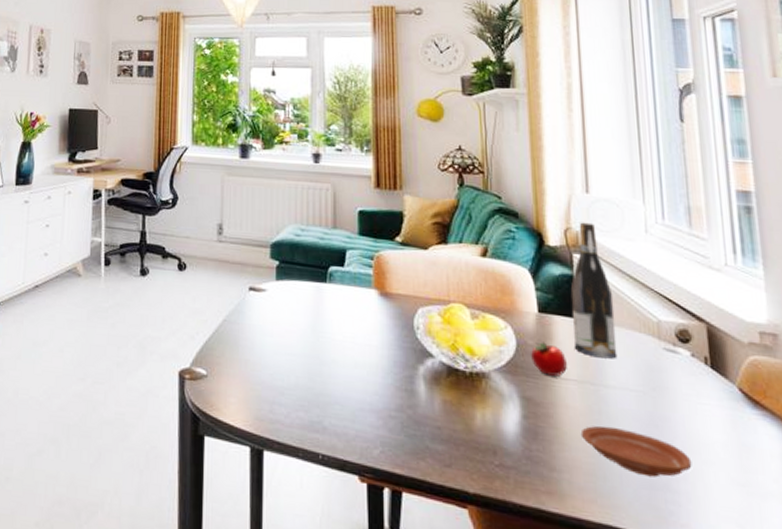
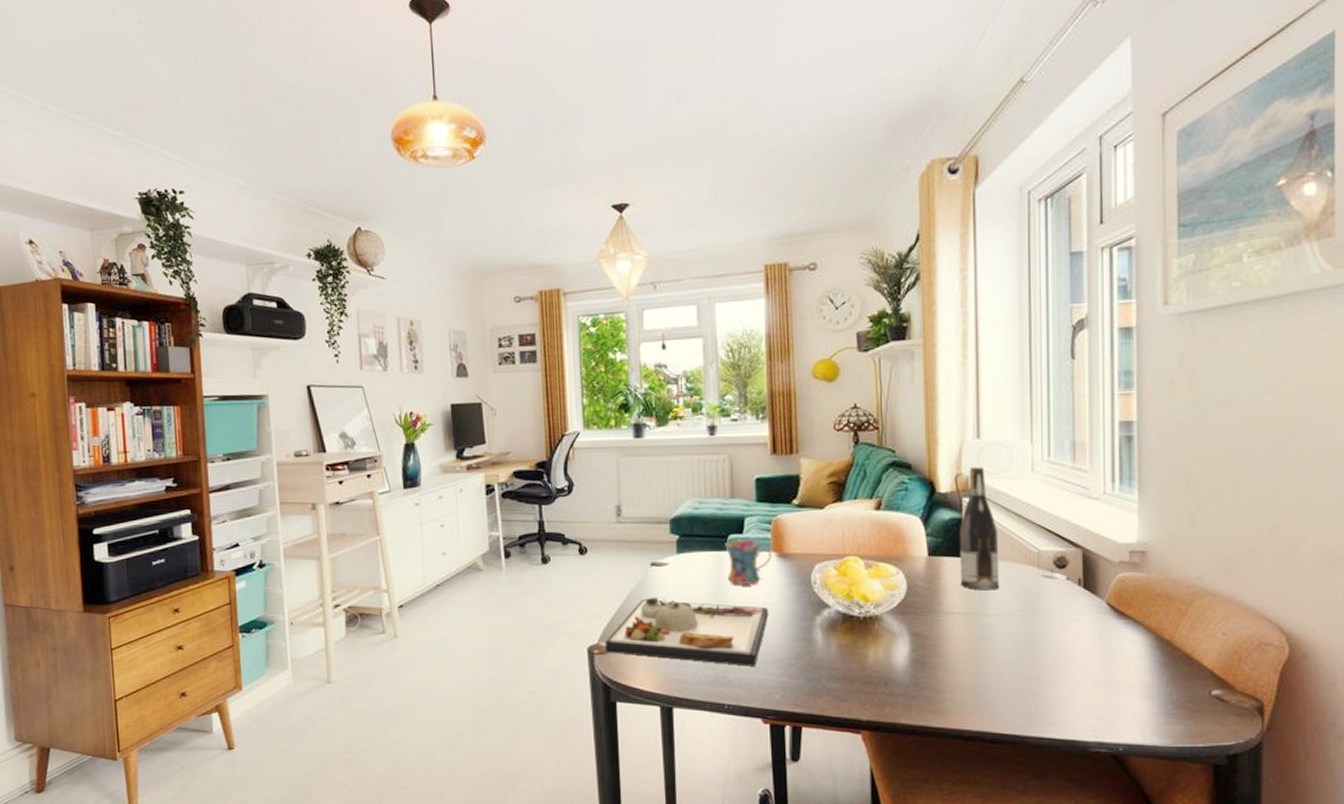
dinner plate: none [196,324,368,414] -> present [604,597,768,666]
mug: none [325,272,373,323] -> present [725,539,772,586]
apple: present [531,342,567,376] -> none [921,582,953,611]
plate: present [580,425,692,477] -> none [963,649,1061,687]

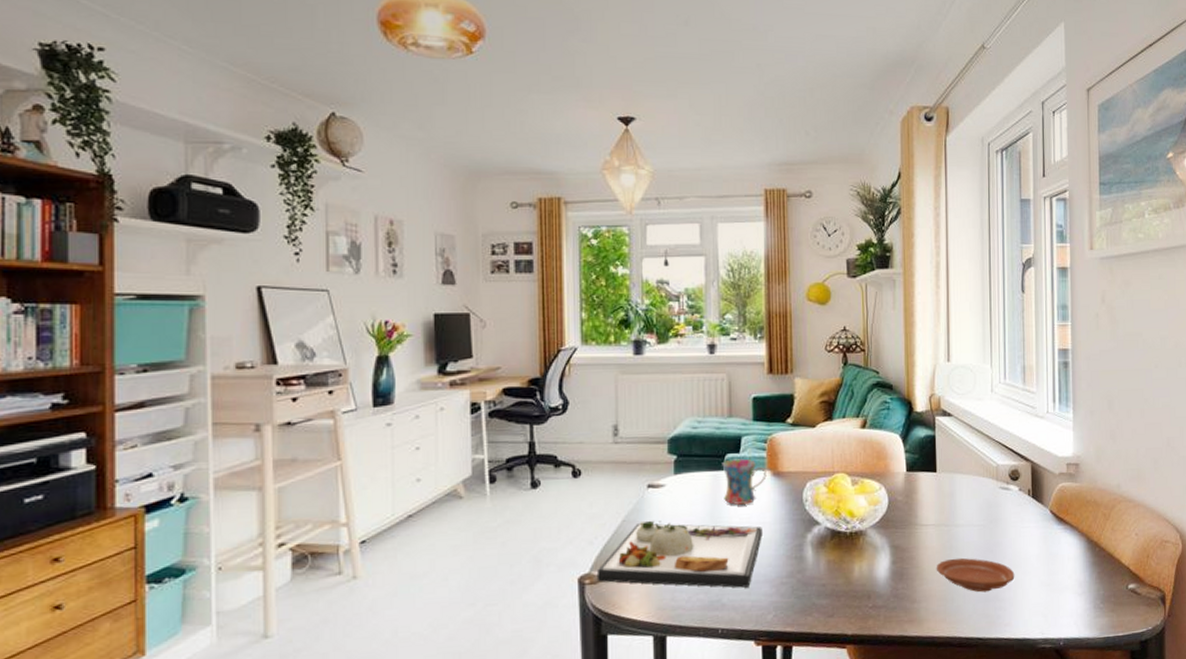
wine bottle: present [959,467,1000,591] -> none [932,388,966,503]
plate: none [963,649,1061,687] -> present [936,557,1015,593]

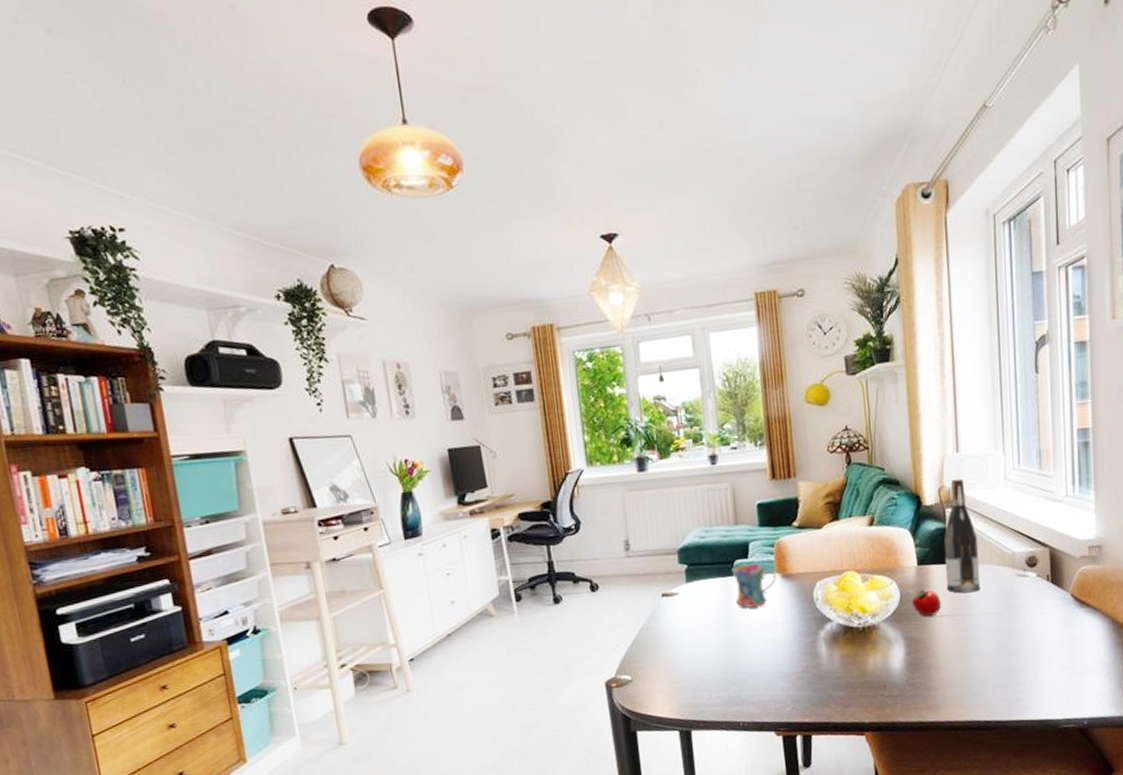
dinner plate: present [596,520,762,588] -> none [621,626,776,685]
apple: none [900,496,927,524] -> present [912,589,941,616]
wine bottle: none [932,388,966,503] -> present [943,478,981,593]
plate: present [936,557,1015,593] -> none [951,645,1035,678]

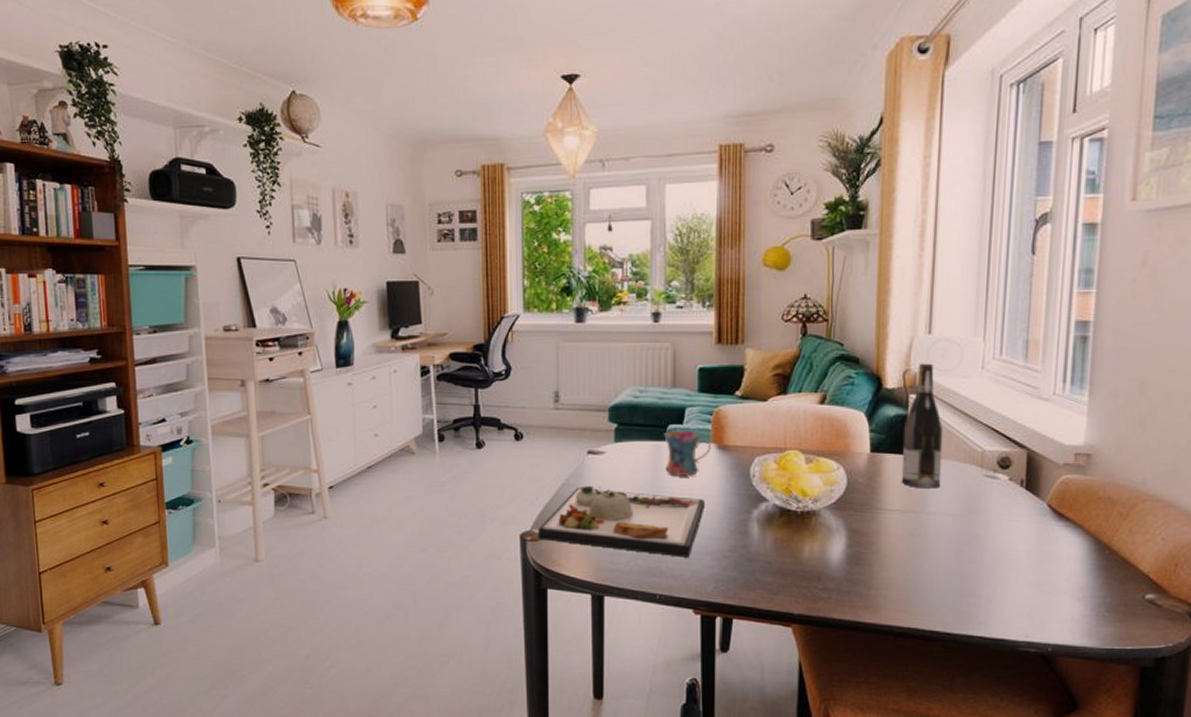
dinner plate: none [621,626,776,685] -> present [537,485,705,557]
apple: present [912,589,941,616] -> none [860,479,893,508]

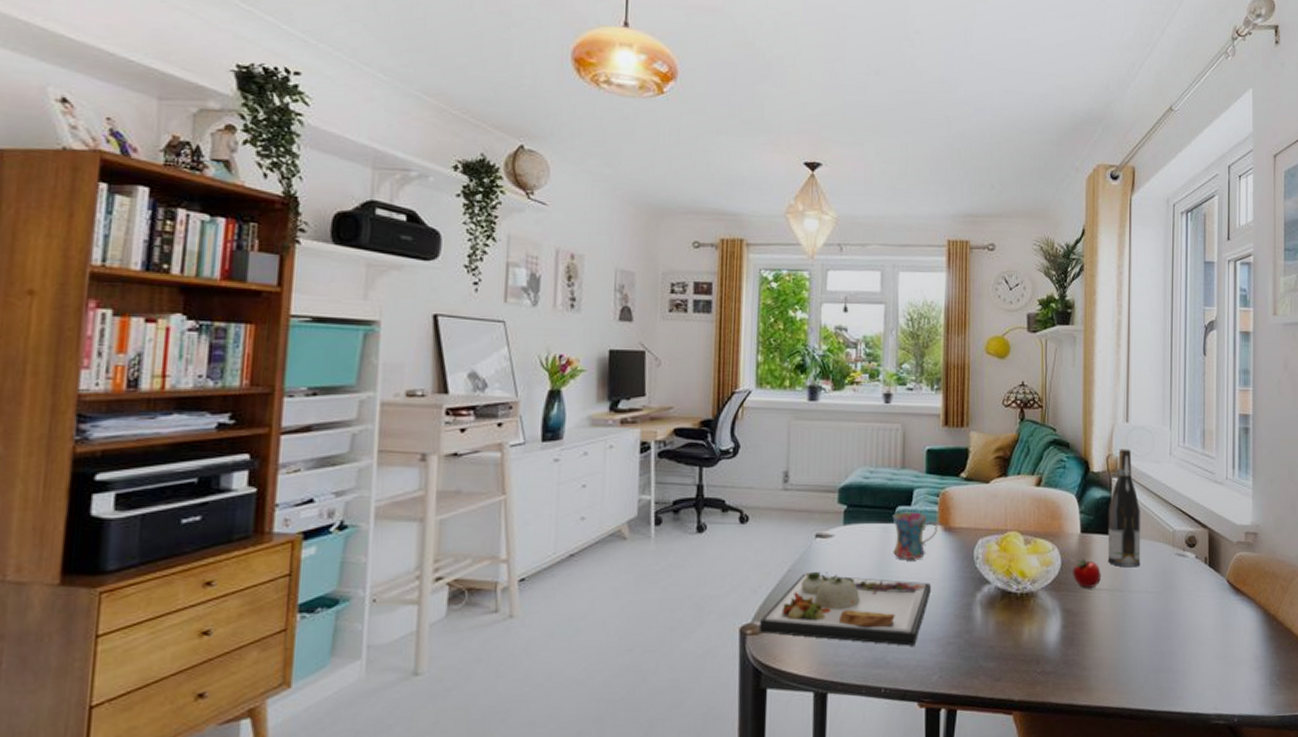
apple: none [860,479,893,508] -> present [1073,559,1101,588]

